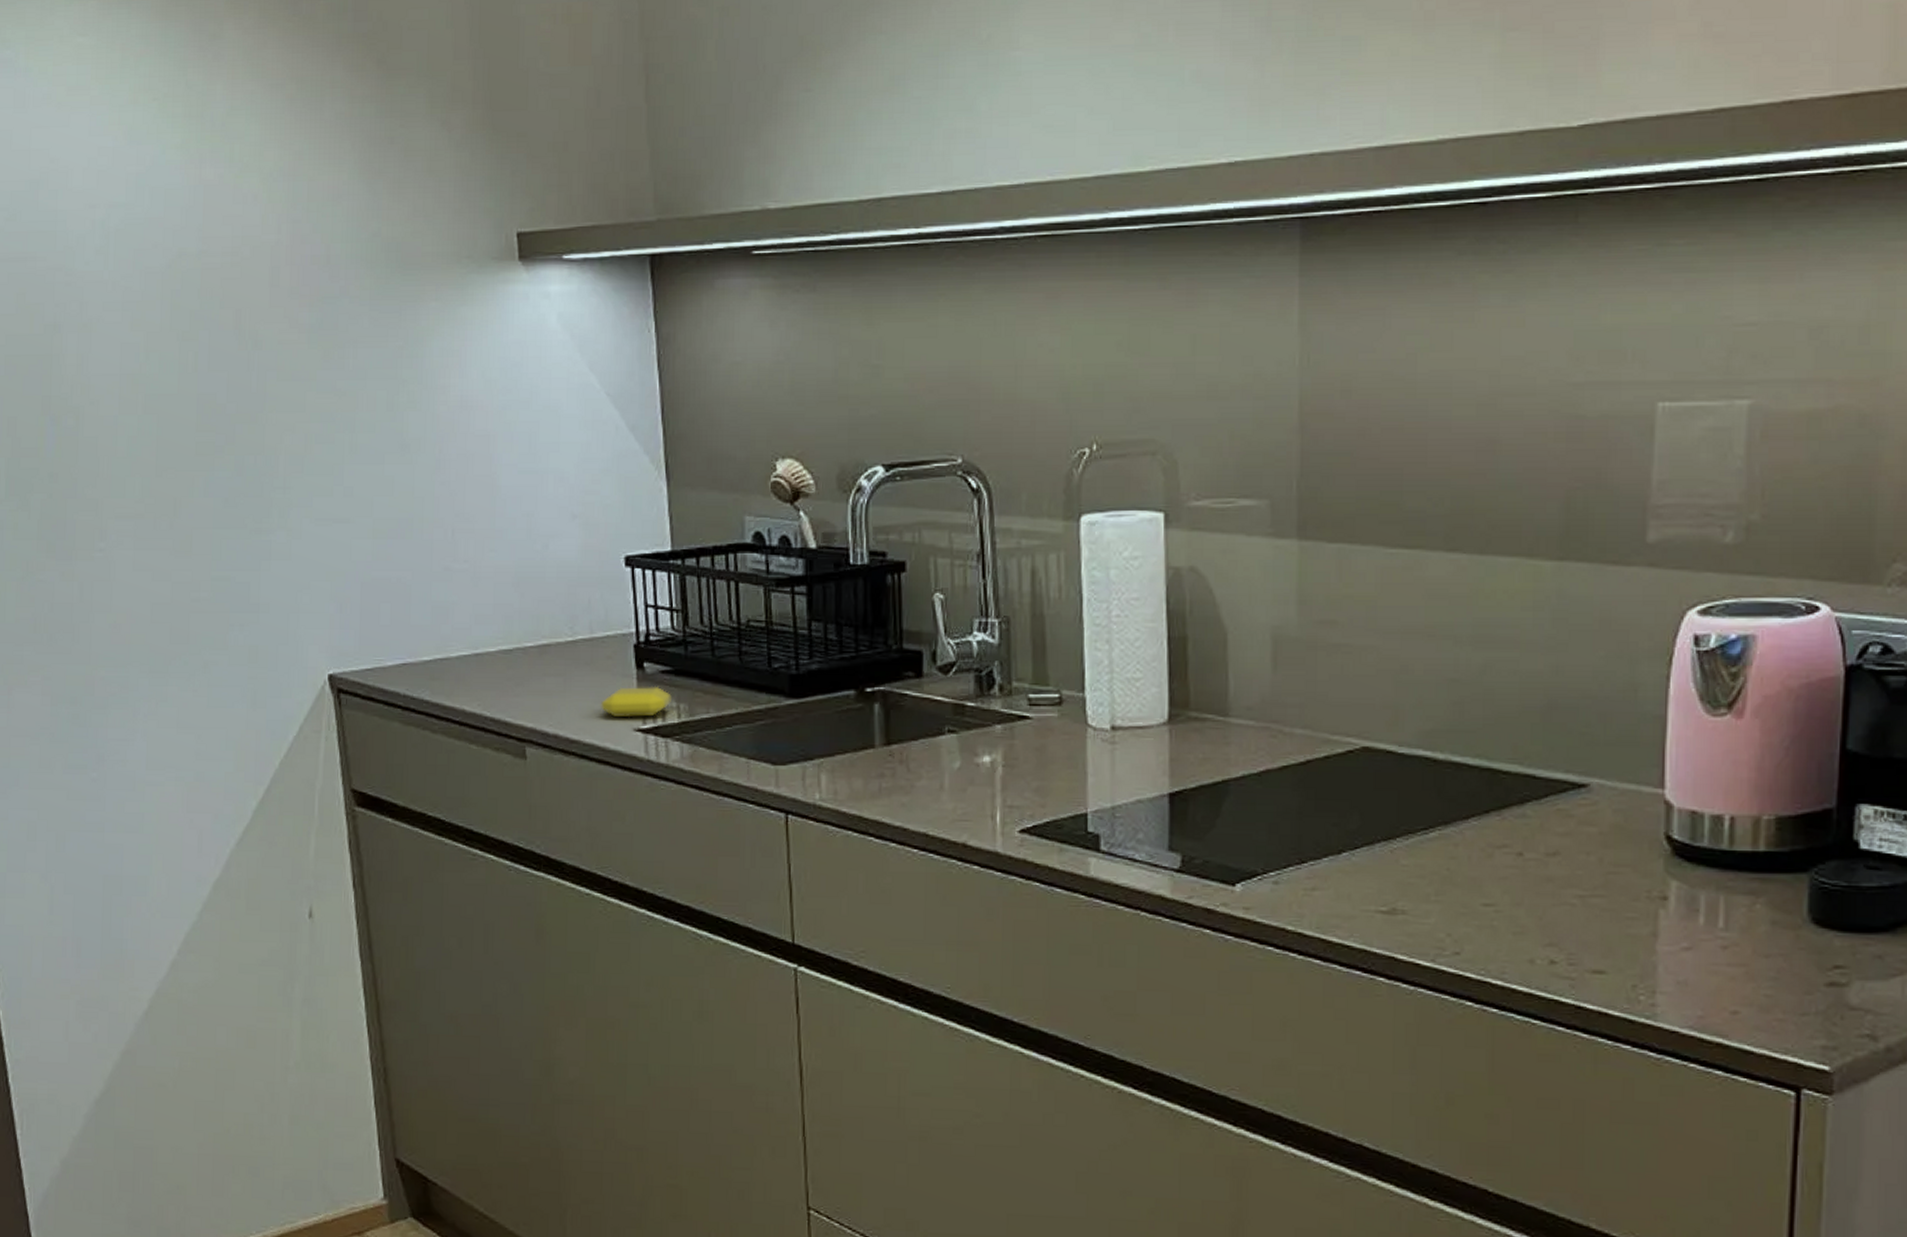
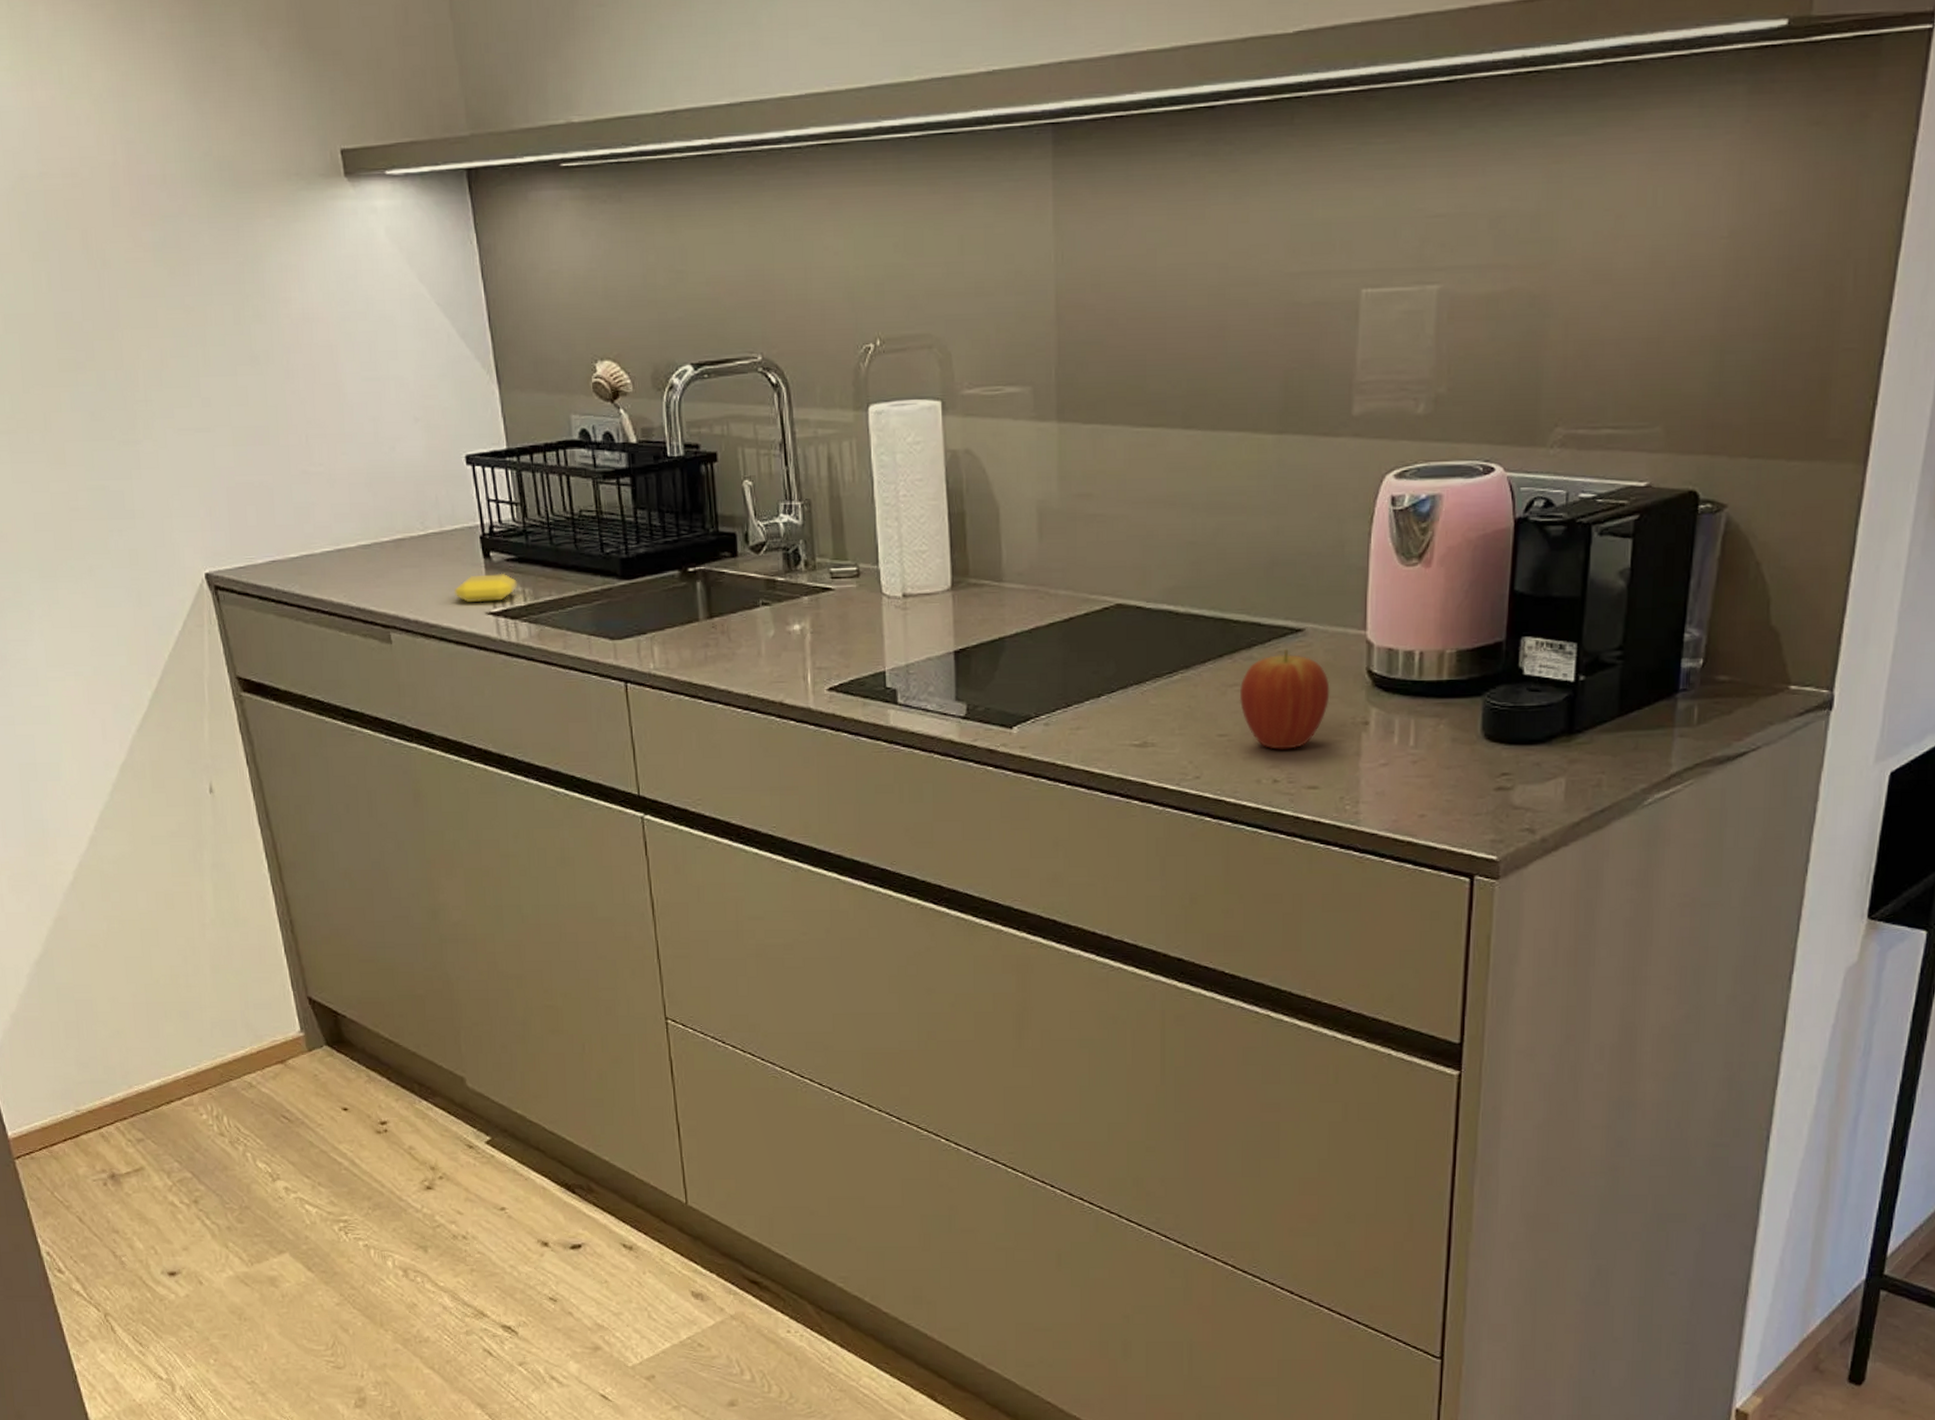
fruit: none [1508,806,1620,925] -> present [1239,648,1330,749]

